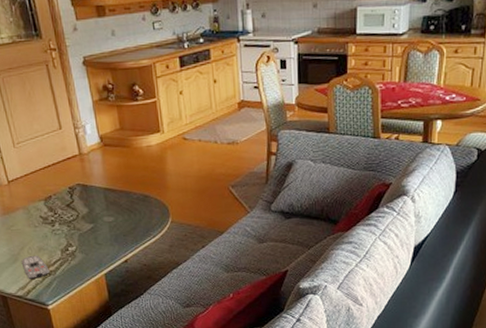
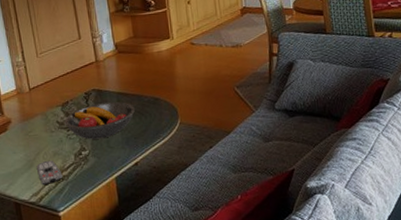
fruit bowl: none [48,197,123,236] -> present [64,101,135,140]

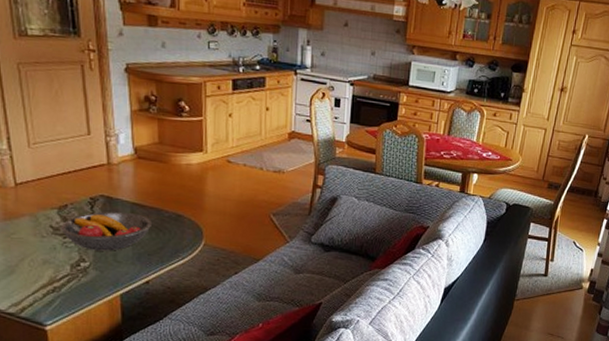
remote control: present [36,160,63,185] -> none [18,268,53,295]

